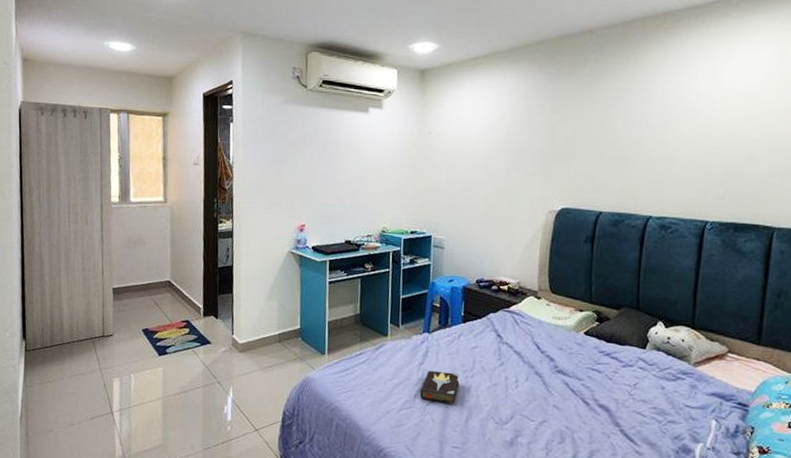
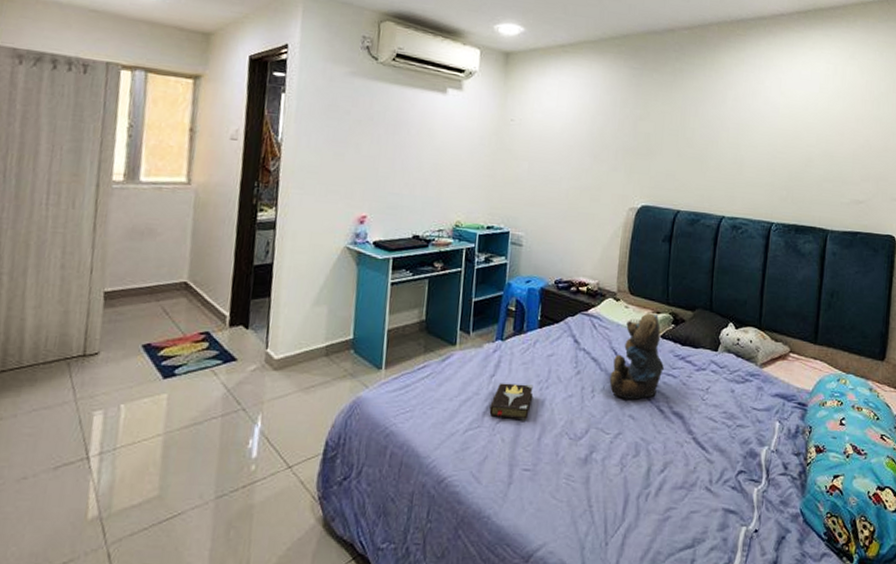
teddy bear: none [532,311,589,392] -> present [609,313,665,400]

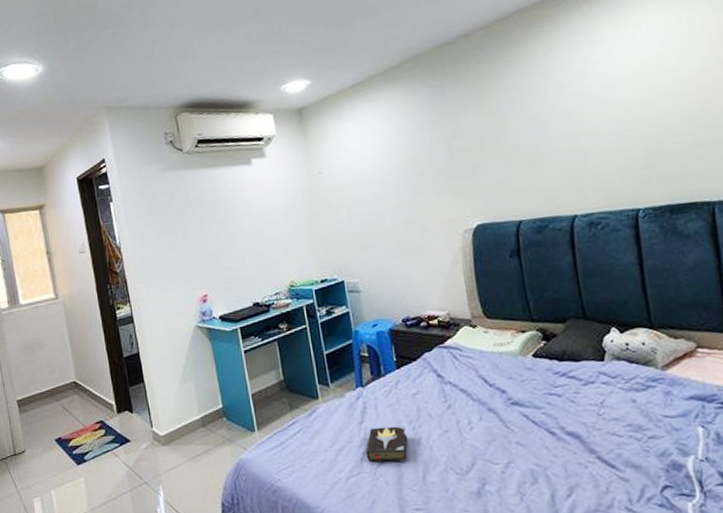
teddy bear: present [609,313,665,400] -> none [484,333,546,427]

